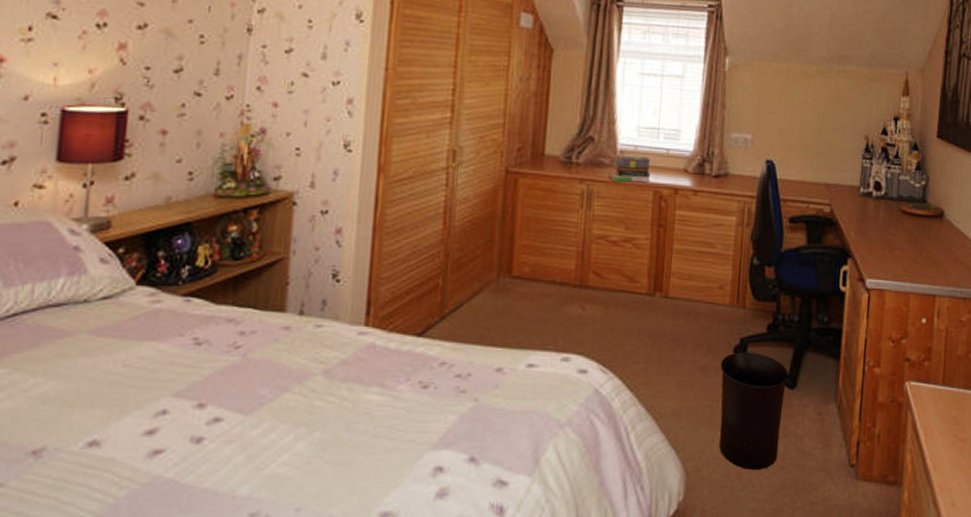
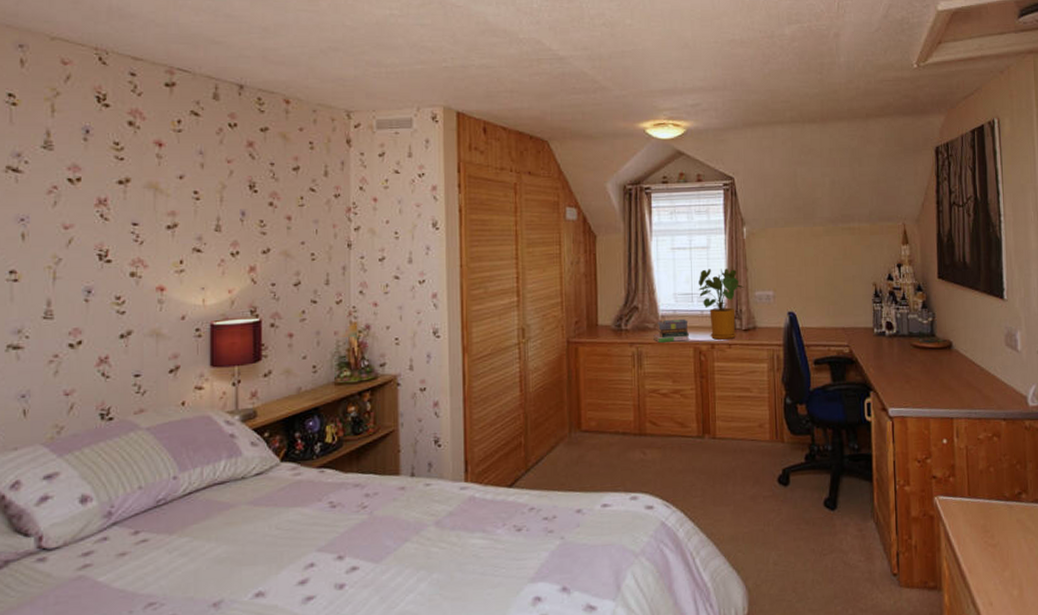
house plant: none [666,101,720,185] -> present [698,268,745,340]
waste bin: present [719,352,789,470] -> none [768,480,829,584]

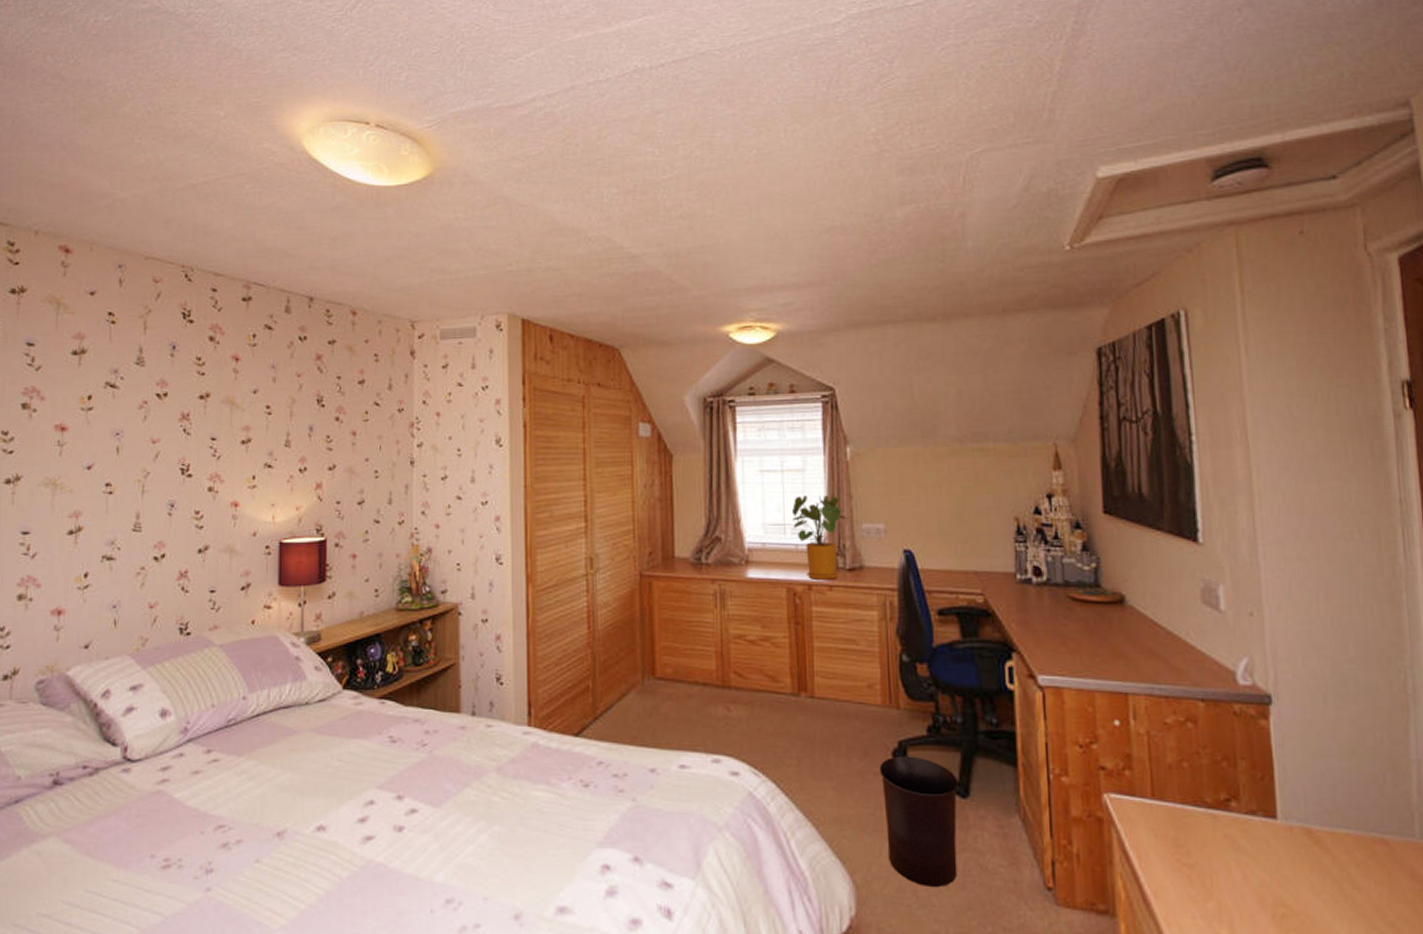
books: present [653,318,689,343] -> none [739,553,781,580]
waste bin: none [768,480,829,584] -> present [879,756,959,887]

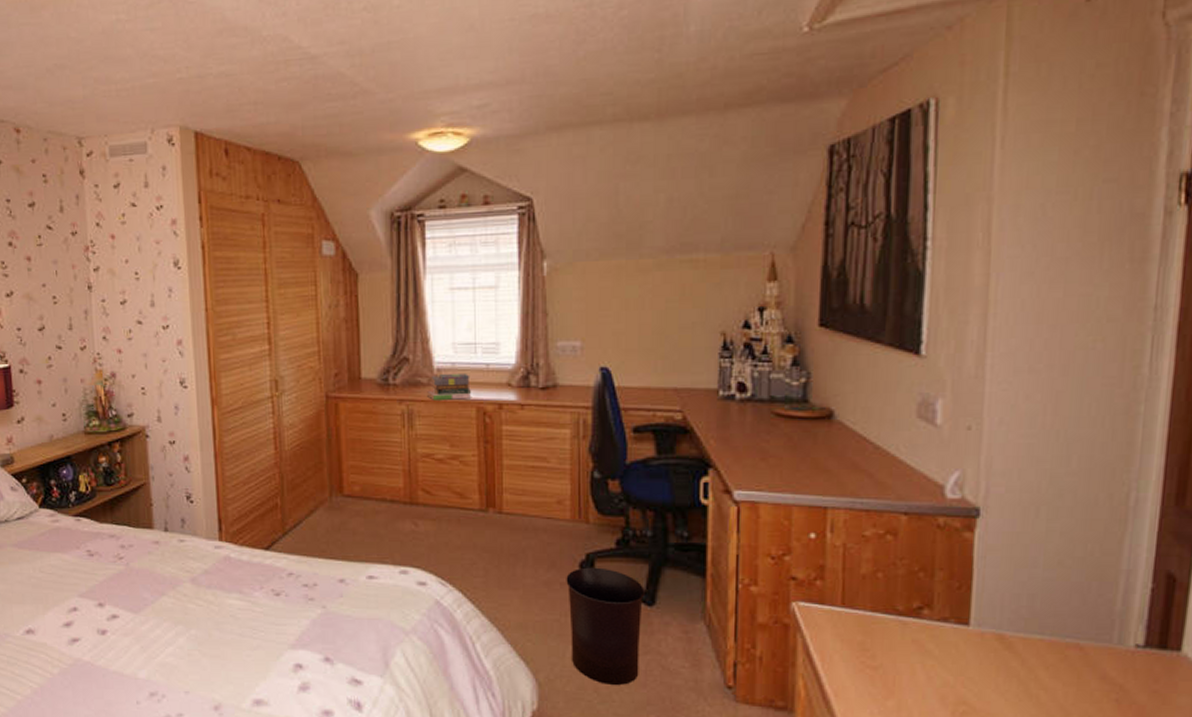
books: none [739,553,781,580] -> present [427,372,471,400]
house plant: present [791,495,849,580] -> none [482,313,543,399]

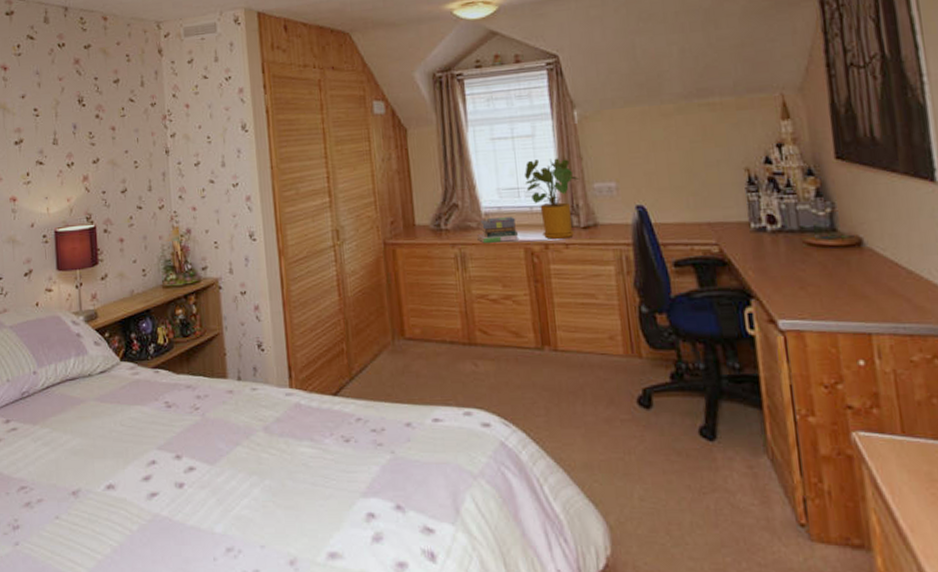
house plant: none [482,313,543,399] -> present [524,158,580,239]
waste bin: present [566,567,645,685] -> none [625,402,709,526]

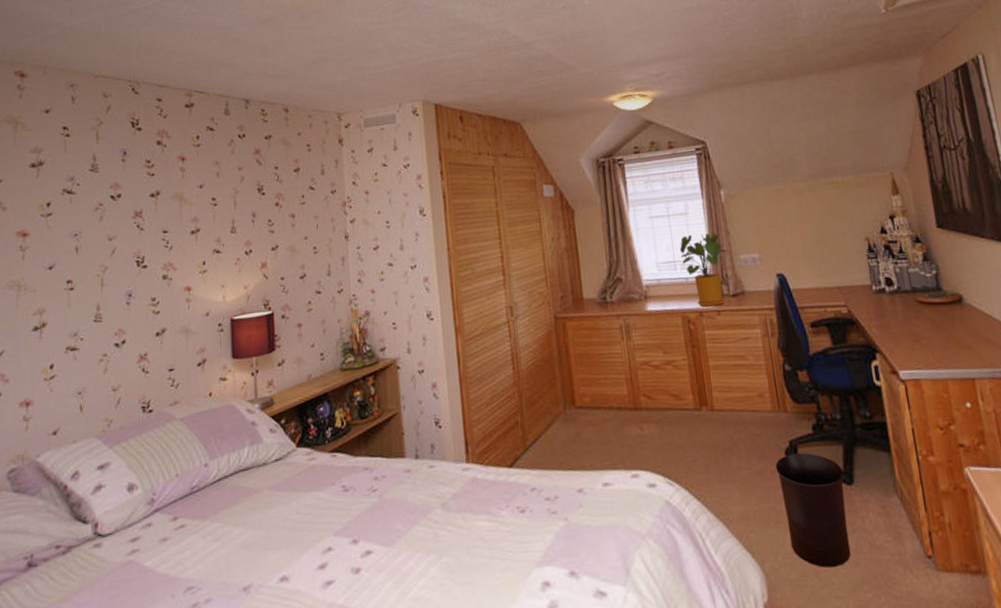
books: present [477,216,518,243] -> none [639,287,676,313]
waste bin: none [625,402,709,526] -> present [775,452,851,568]

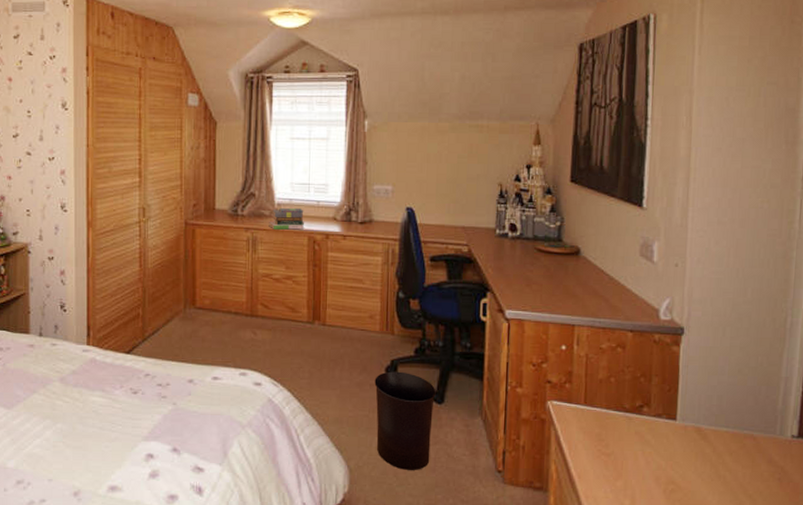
books: none [639,287,676,313] -> present [269,207,304,230]
house plant: present [679,233,728,307] -> none [315,160,363,231]

